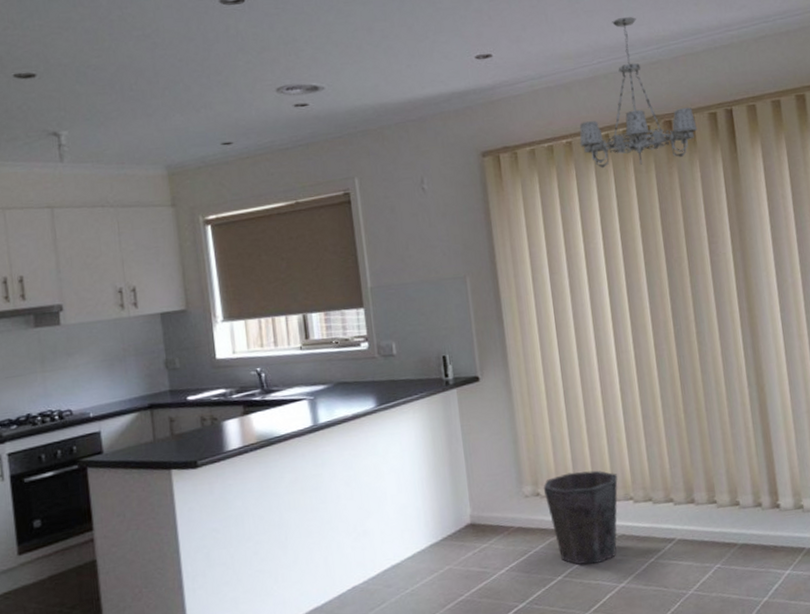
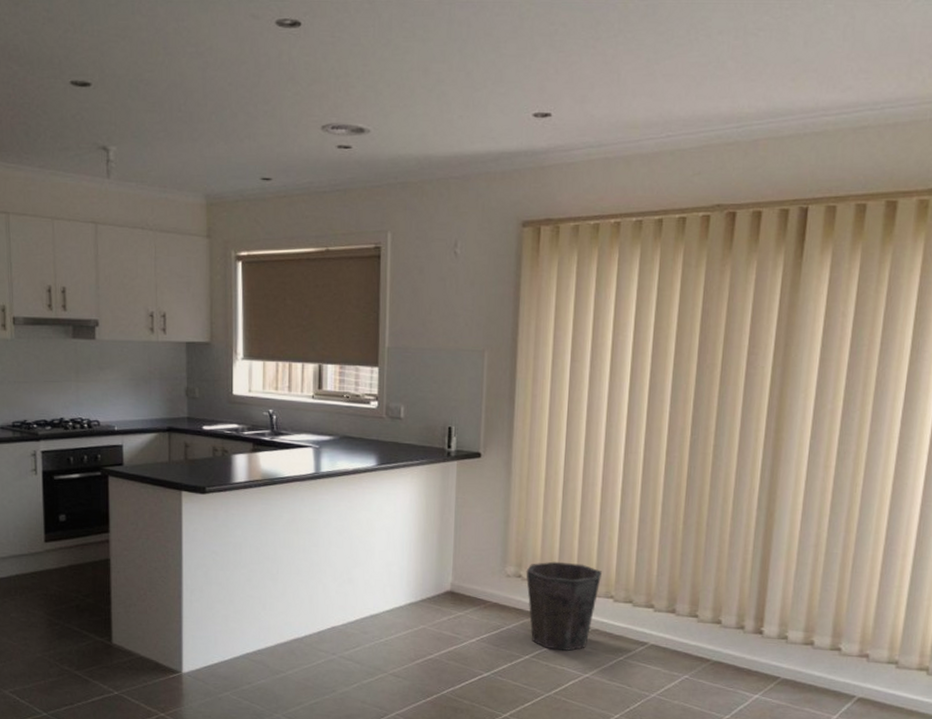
chandelier: present [579,16,698,169] -> none [629,86,764,258]

